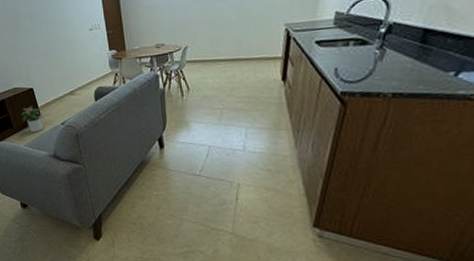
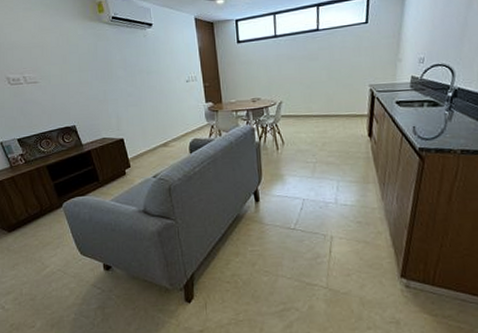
potted plant: present [20,105,44,133] -> none [108,157,134,186]

